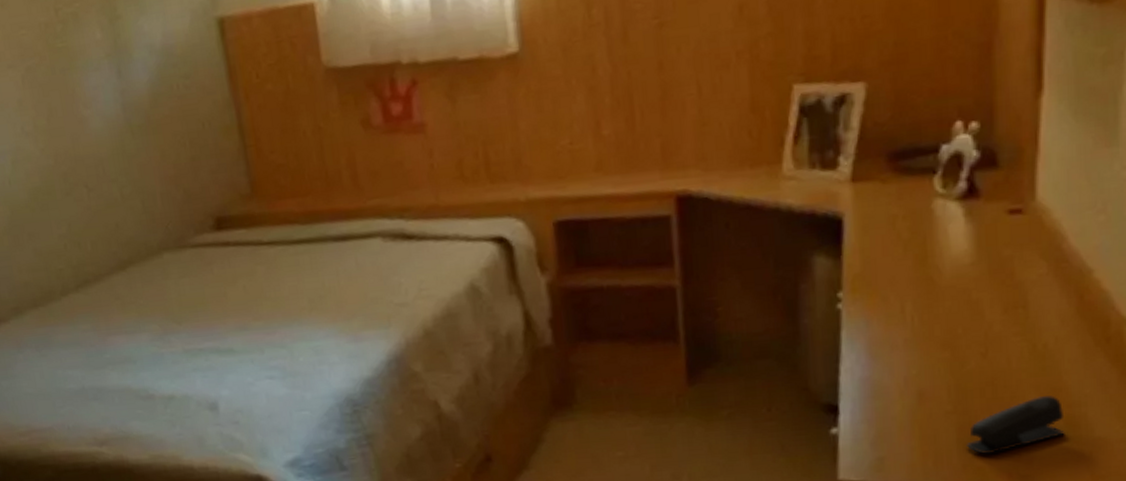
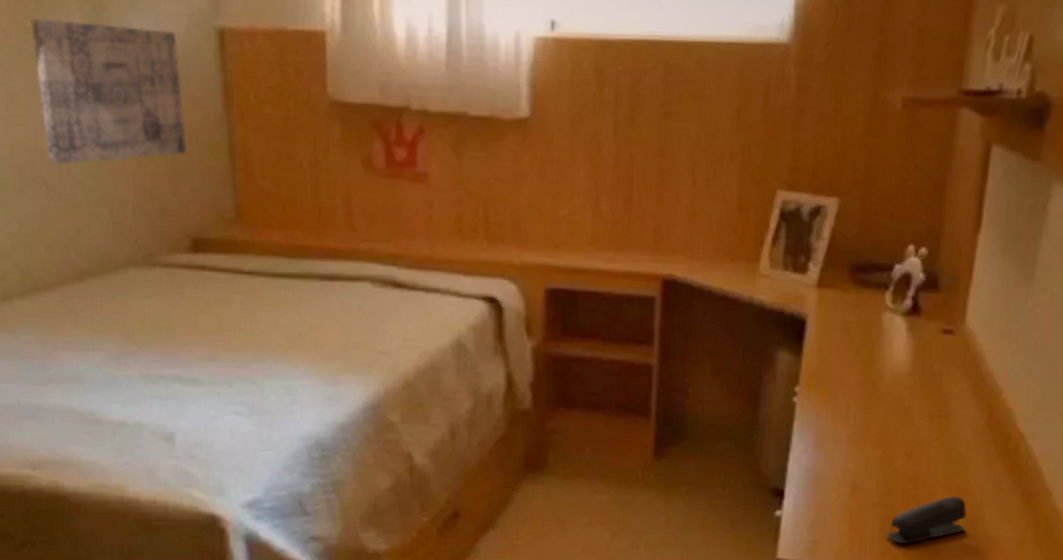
wall art: none [59,28,202,167] -> present [30,18,186,164]

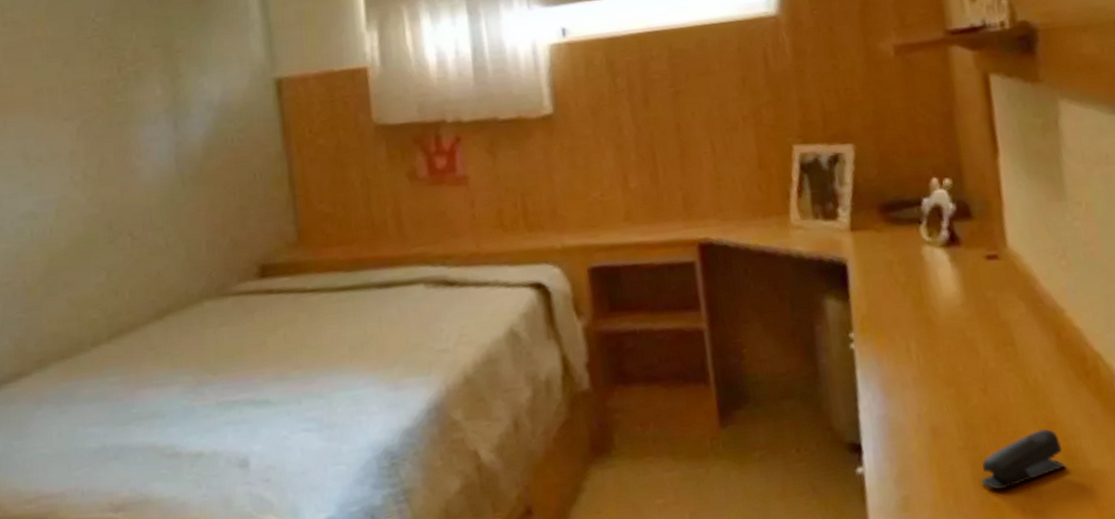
wall art: present [30,18,186,164] -> none [119,87,252,216]

